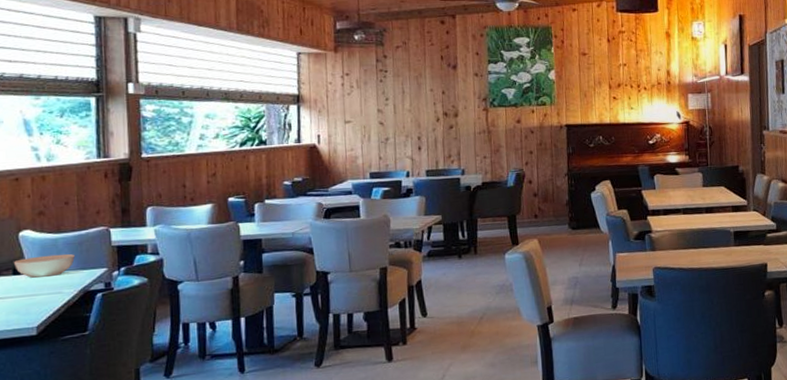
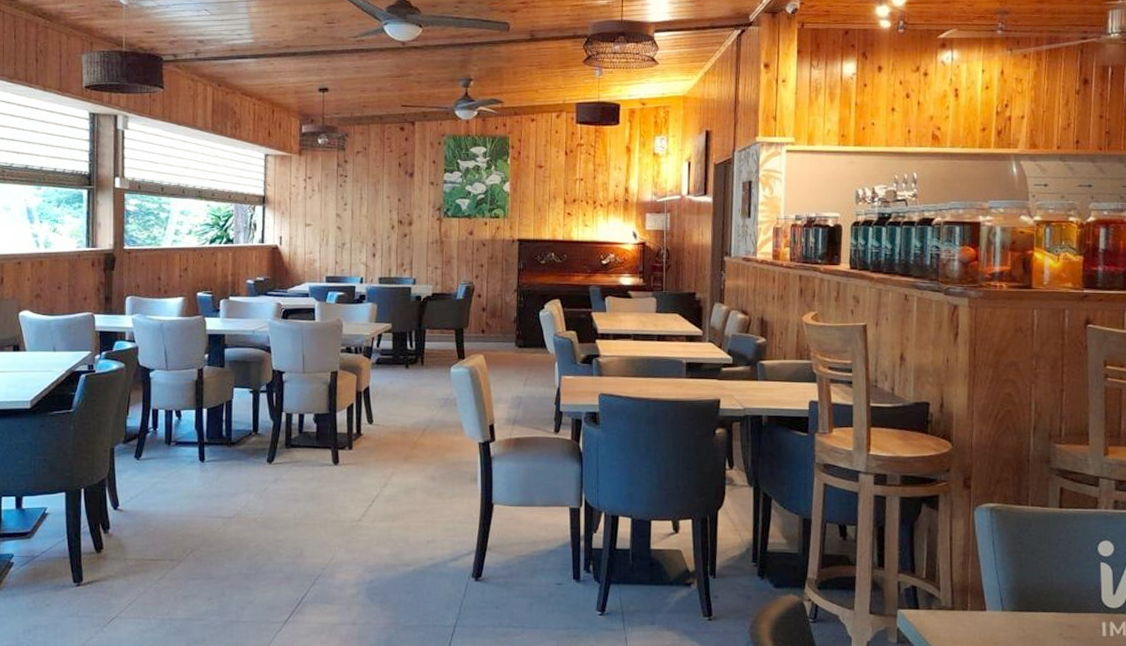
bowl: present [14,253,75,279] -> none [14,335,64,356]

